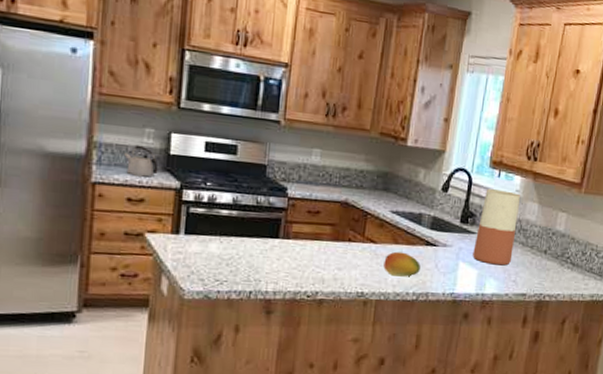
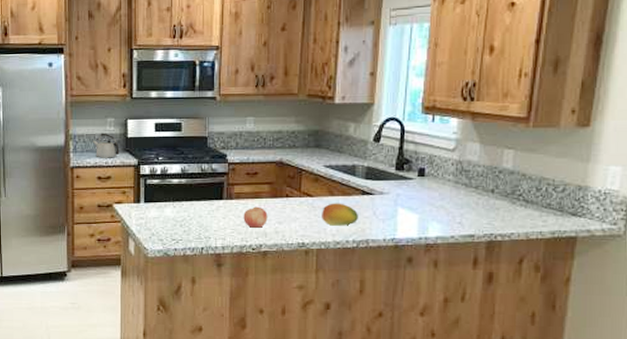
fruit: none [300,249,327,273] -> present [243,206,268,228]
vase: present [473,189,521,266] -> none [412,134,459,208]

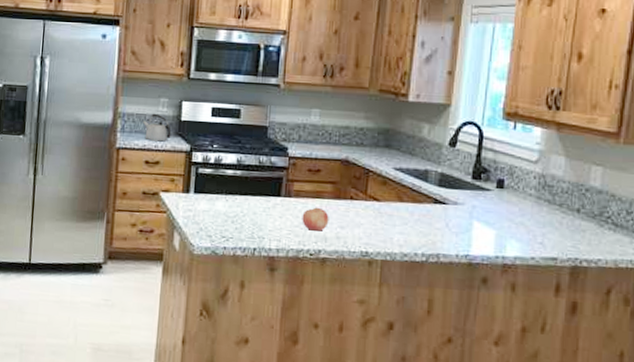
fruit: present [322,203,358,226] -> none [388,210,429,237]

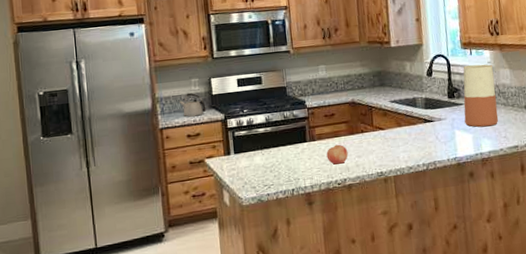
vase: none [489,142,543,226] -> present [463,64,499,128]

